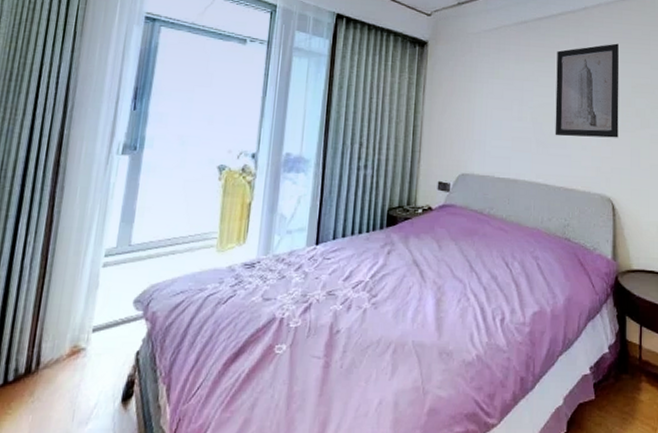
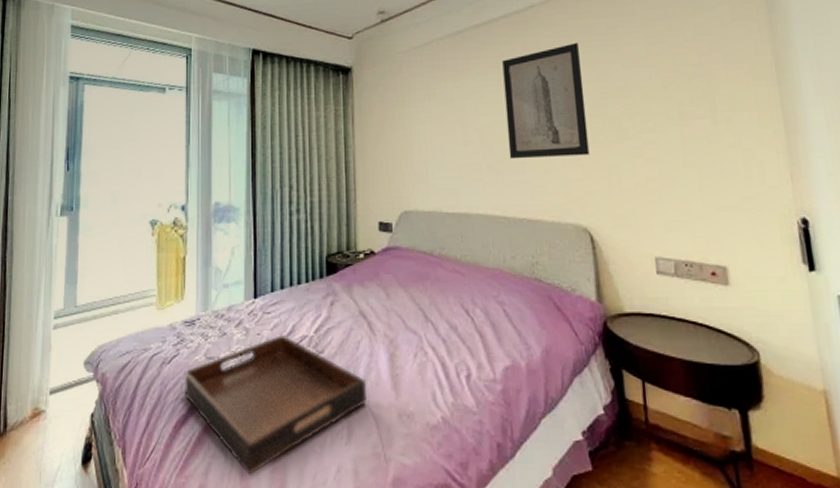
serving tray: none [237,278,413,409] -> present [184,334,366,475]

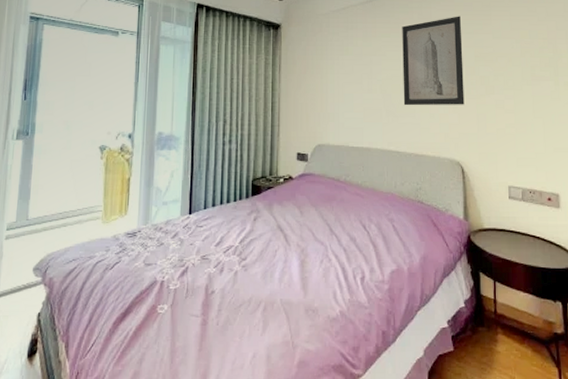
serving tray: present [184,334,366,475] -> none [124,244,280,362]

